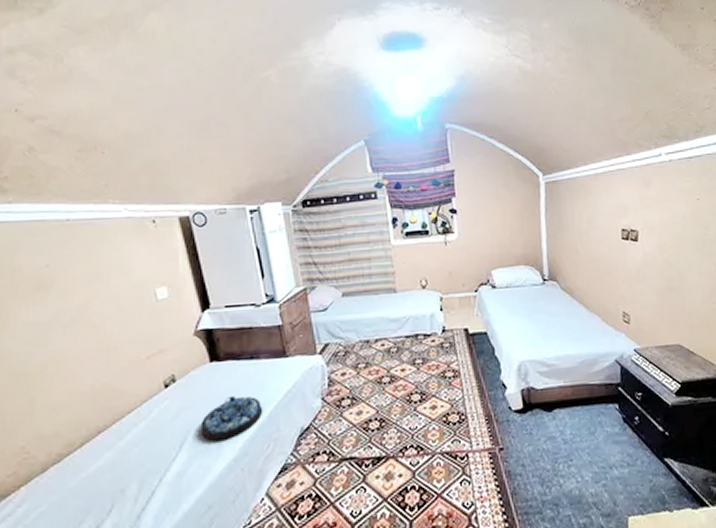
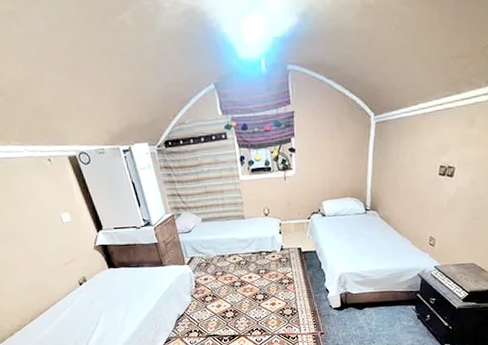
serving tray: present [200,395,263,443] -> none [108,291,151,322]

